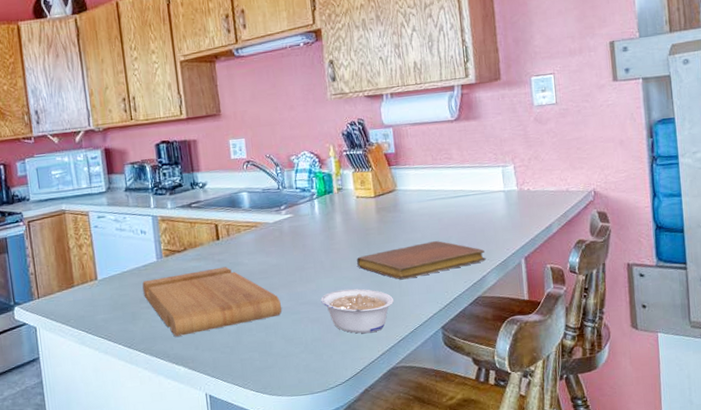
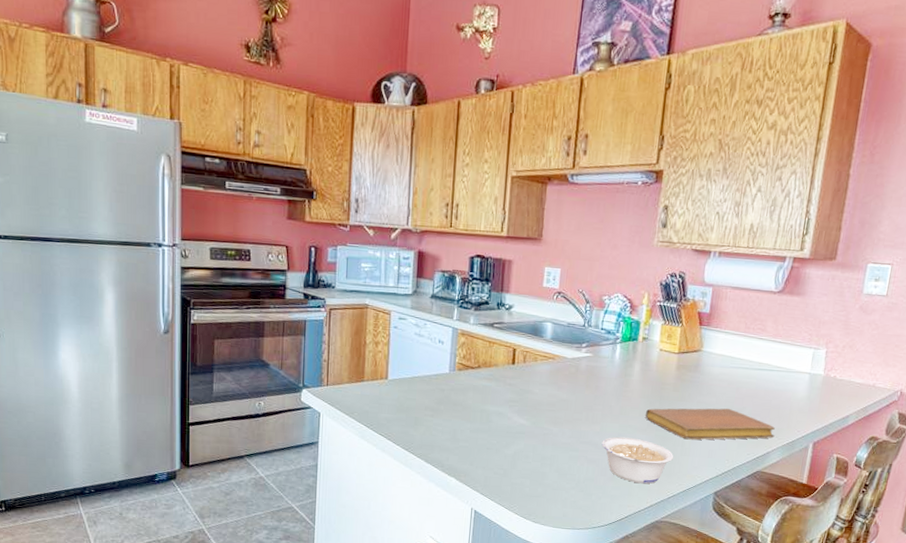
cutting board: present [142,266,282,337] -> none [430,389,563,450]

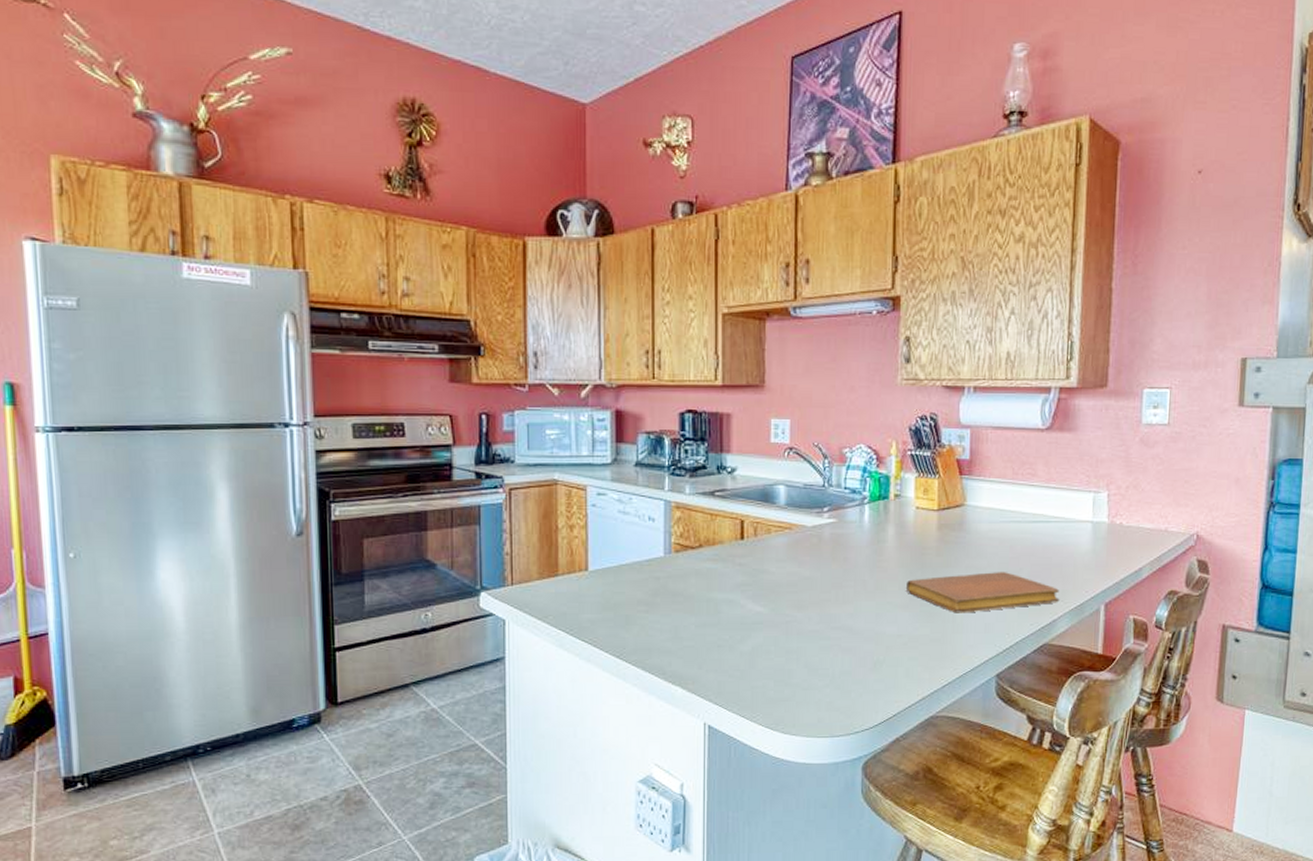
legume: present [601,436,674,484] -> none [857,617,945,673]

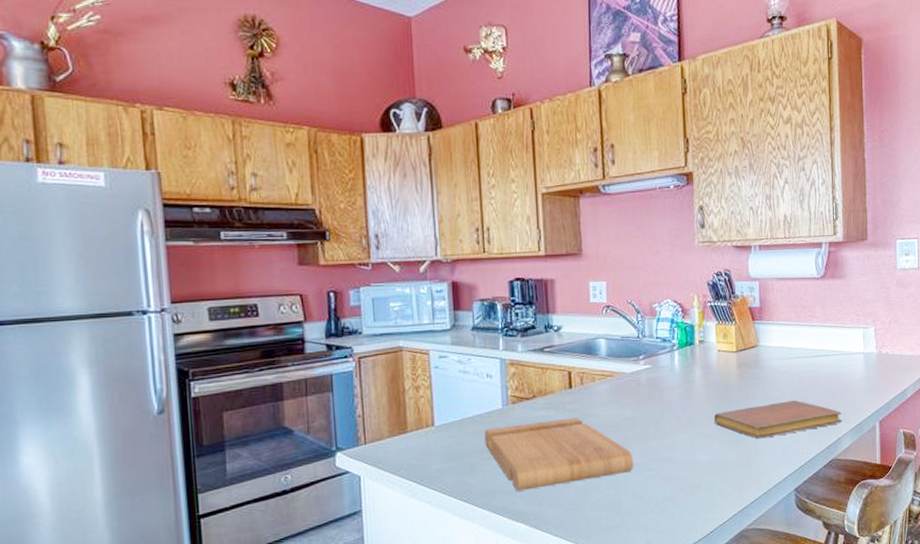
cutting board: none [643,573,810,651] -> present [484,417,634,491]

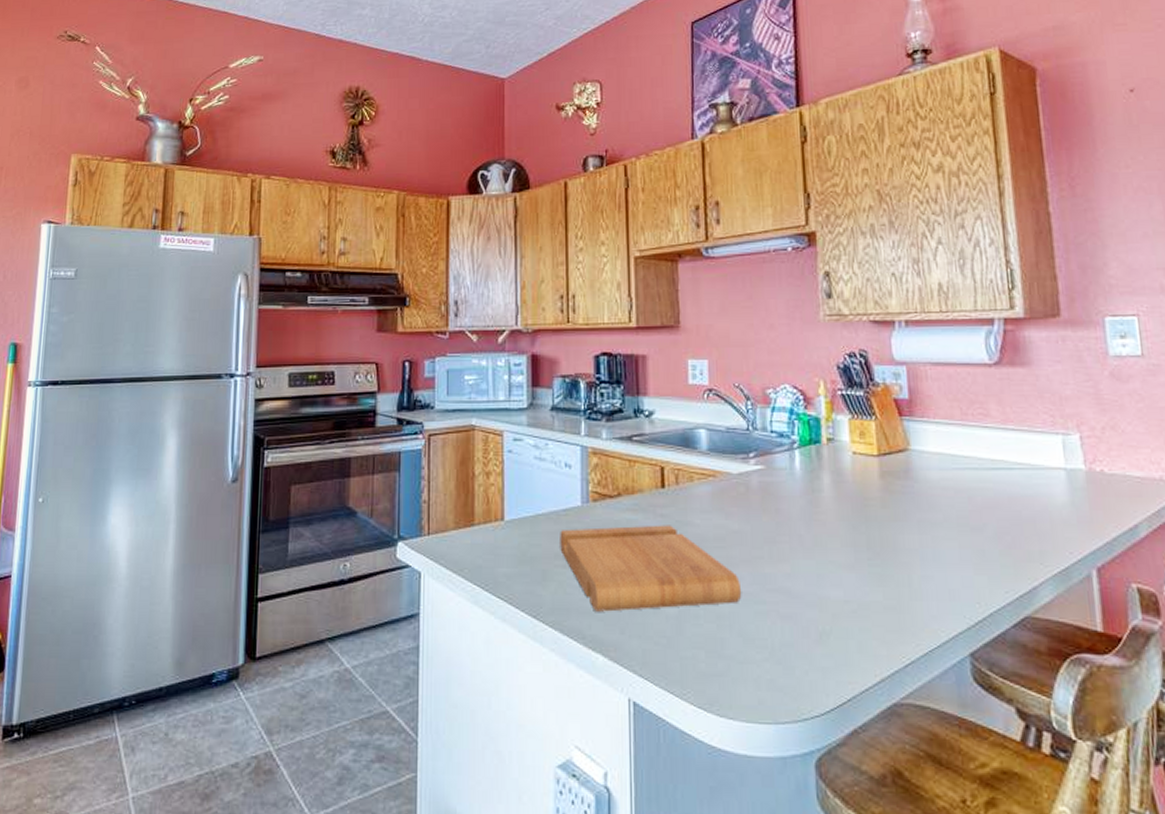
notebook: present [714,400,842,439] -> none [850,527,1039,577]

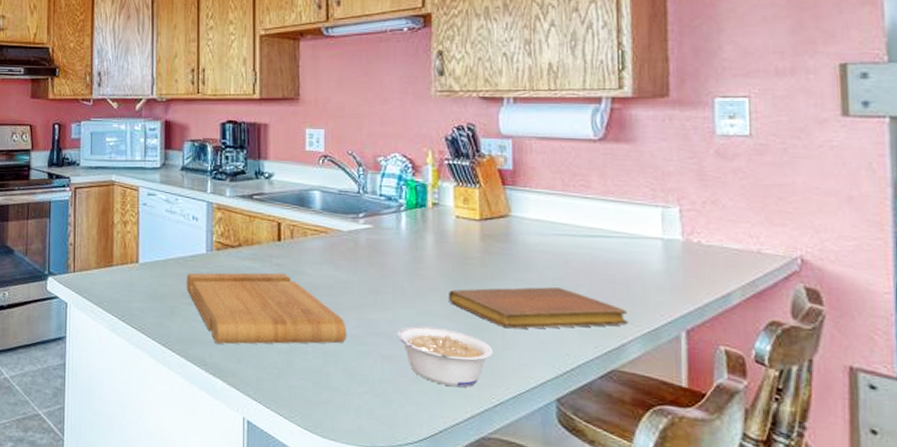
legume: none [796,578,901,647] -> present [397,326,494,388]
notebook: none [850,527,1039,577] -> present [449,287,629,329]

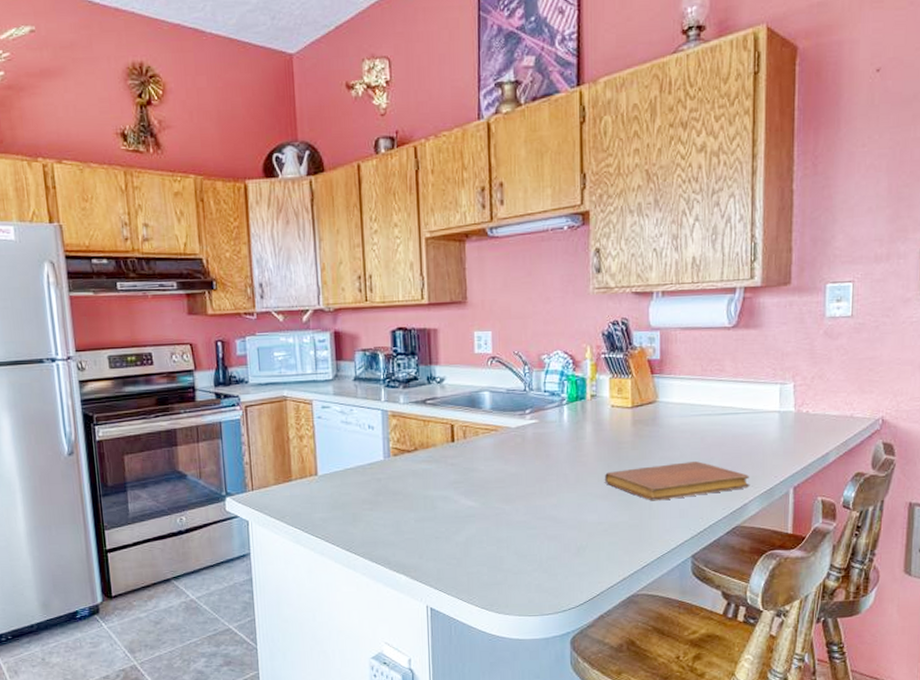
cutting board: present [187,272,347,345] -> none [366,472,517,543]
legume: present [397,326,494,388] -> none [561,506,642,556]

